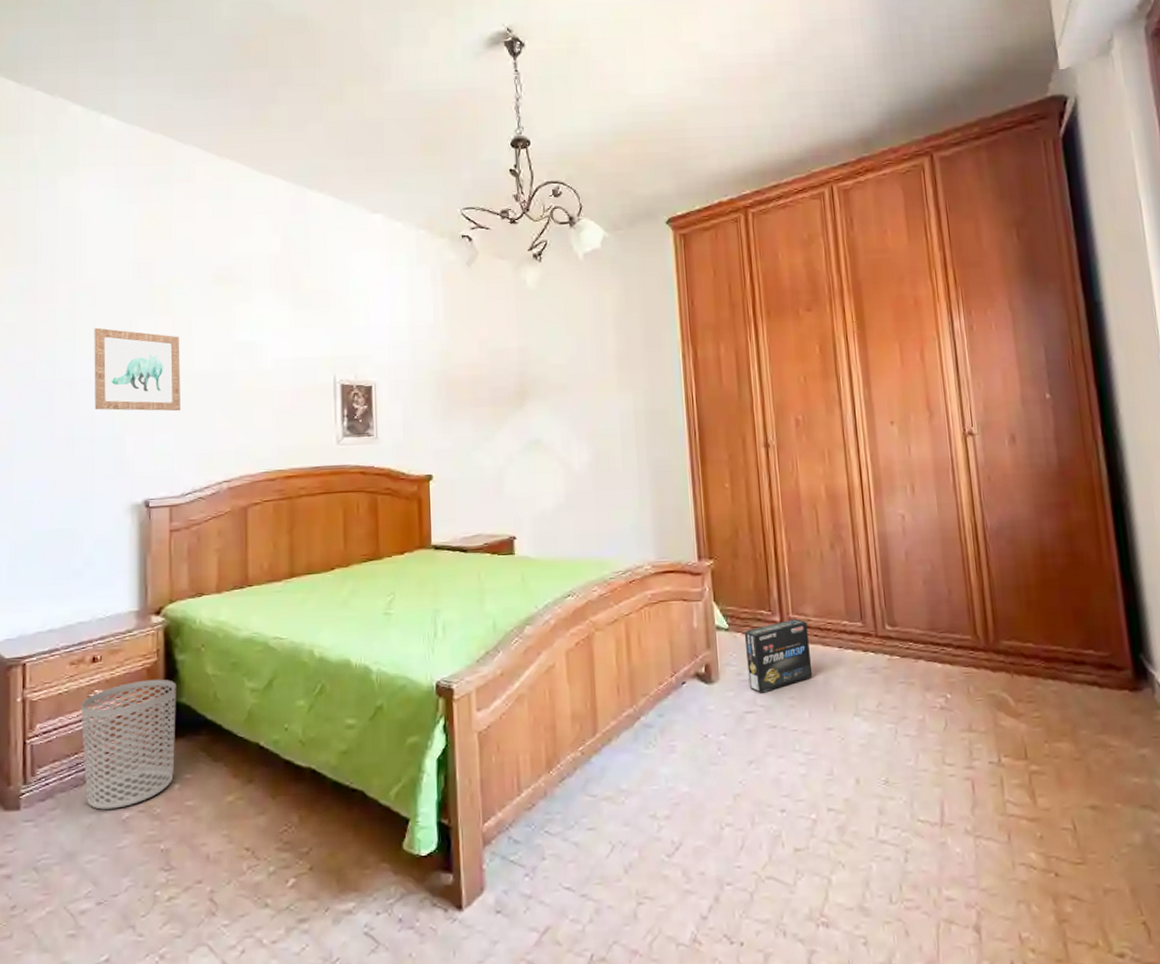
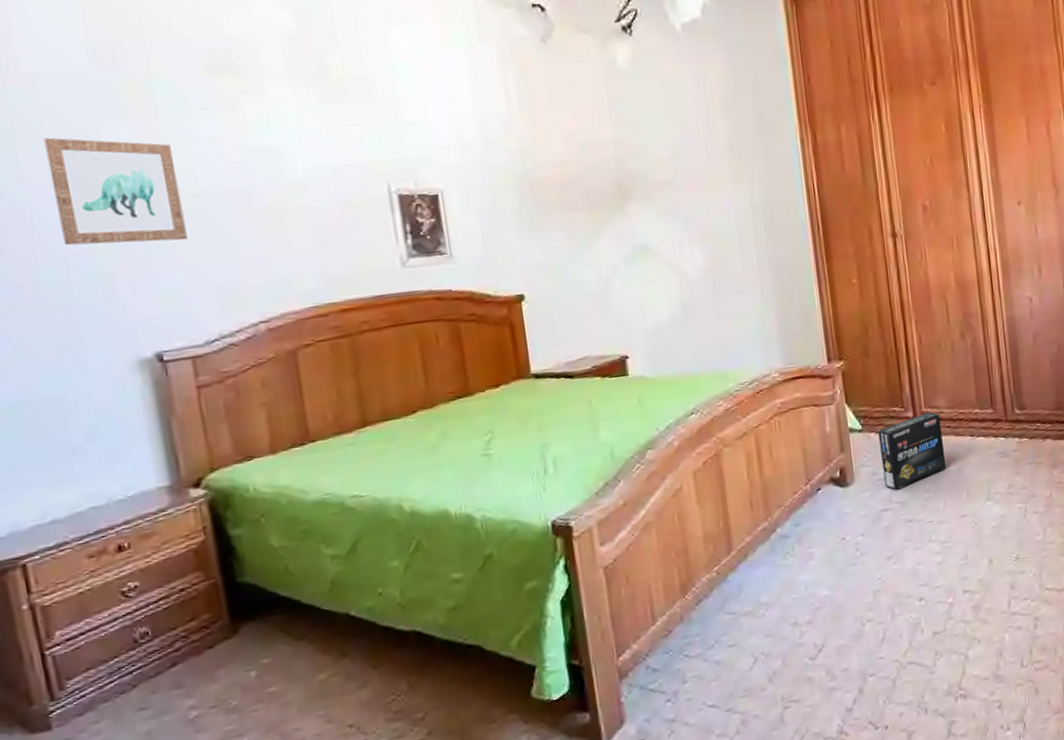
waste bin: present [80,679,176,810] -> none [111,559,248,714]

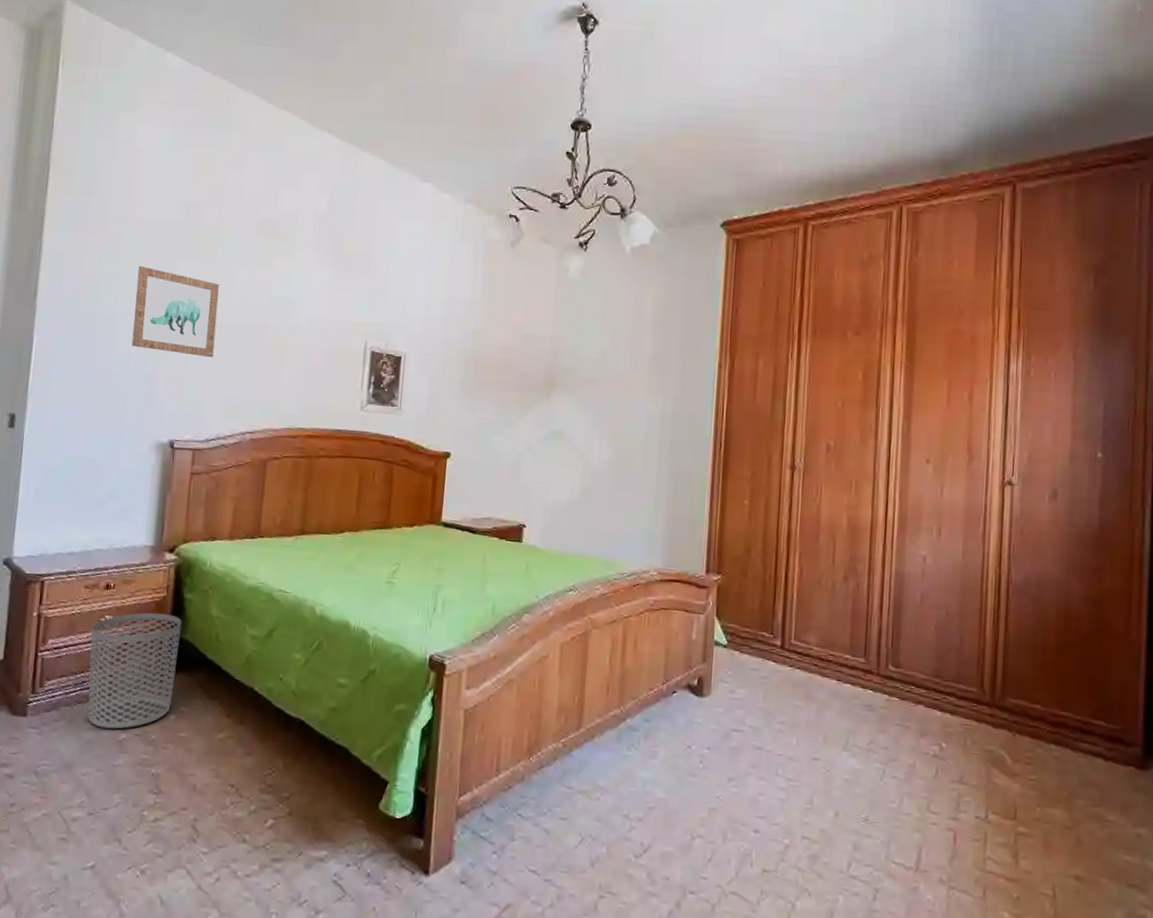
waste bin: none [111,559,248,714] -> present [88,612,182,729]
box: present [877,412,947,490] -> none [740,645,809,714]

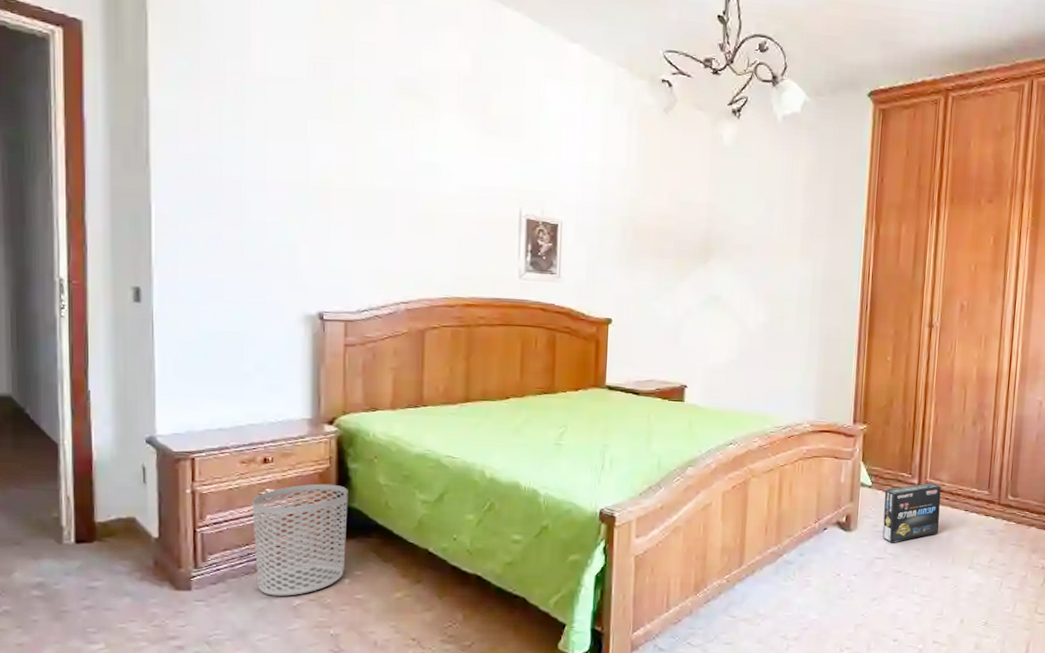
wall art: present [131,265,219,358] -> none [265,127,359,226]
box: none [740,645,809,714] -> present [882,482,941,543]

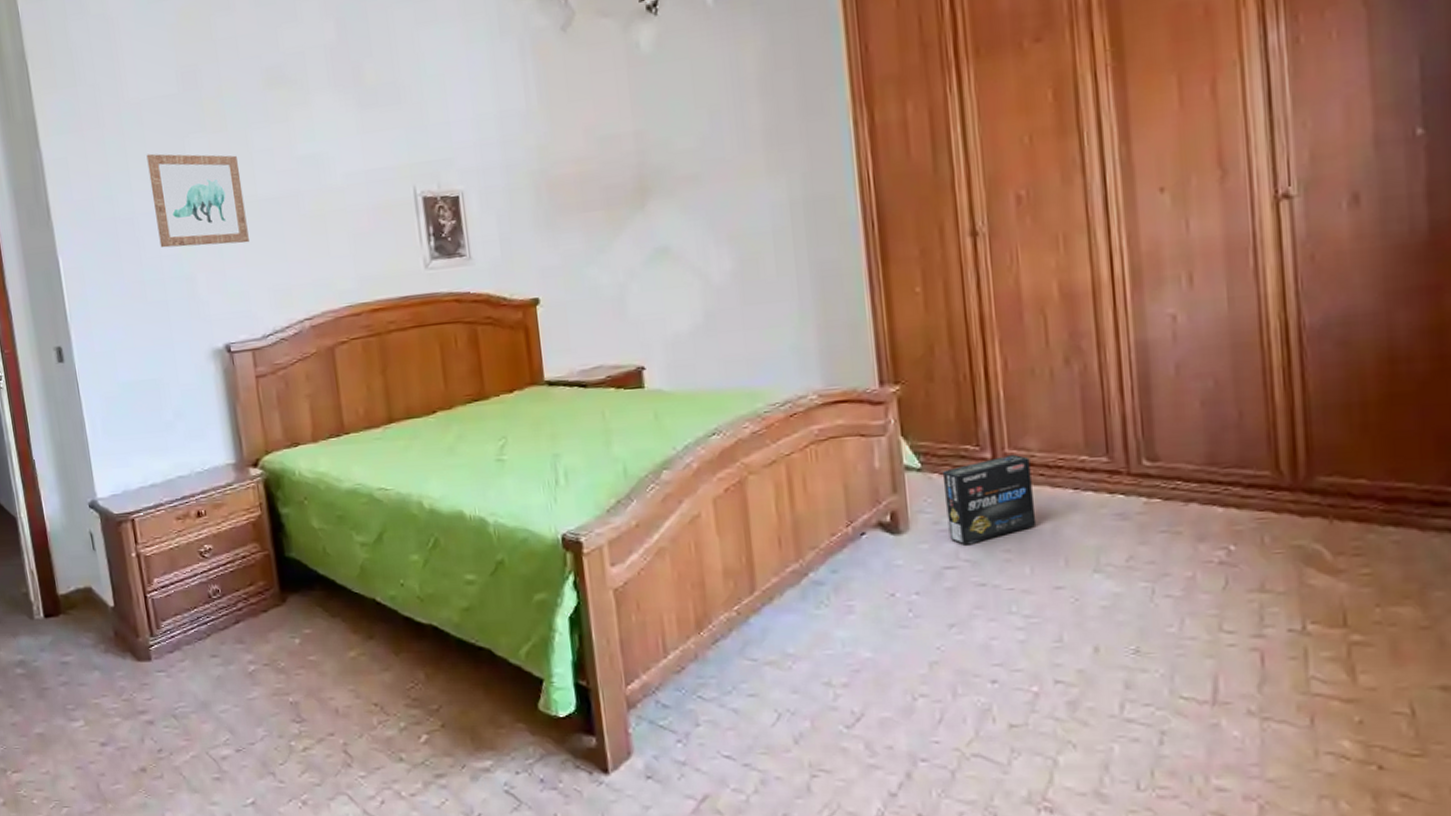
waste bin: present [252,483,348,596] -> none [192,533,293,662]
wall art: none [265,127,359,226] -> present [146,153,249,248]

